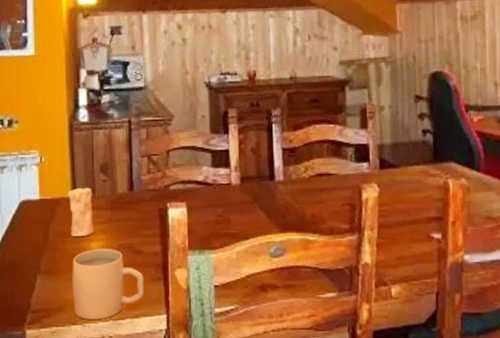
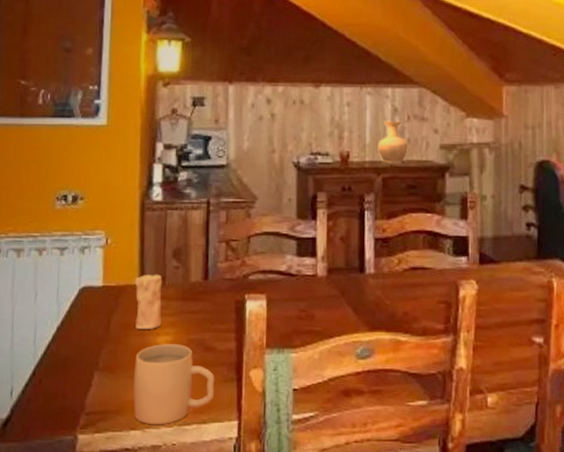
vase: none [282,40,310,81] -> present [378,121,408,164]

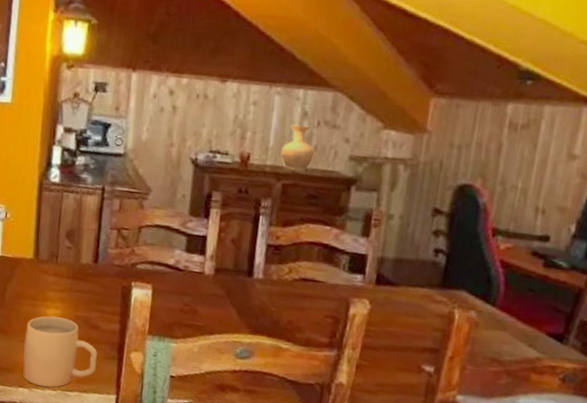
candle: present [134,274,163,329] -> none [28,250,55,302]

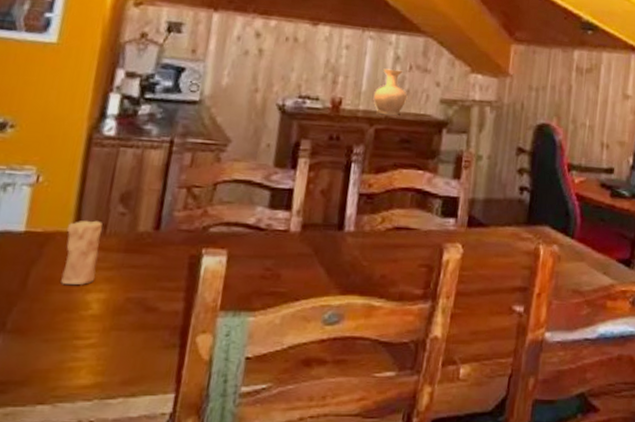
mug: present [23,316,98,388] -> none [44,302,154,398]
candle: none [28,250,55,302] -> present [61,220,103,285]

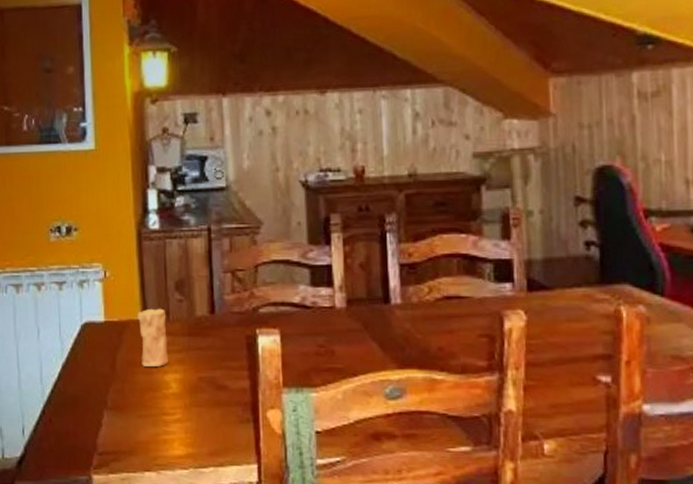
vase: present [374,69,407,116] -> none [398,127,434,179]

